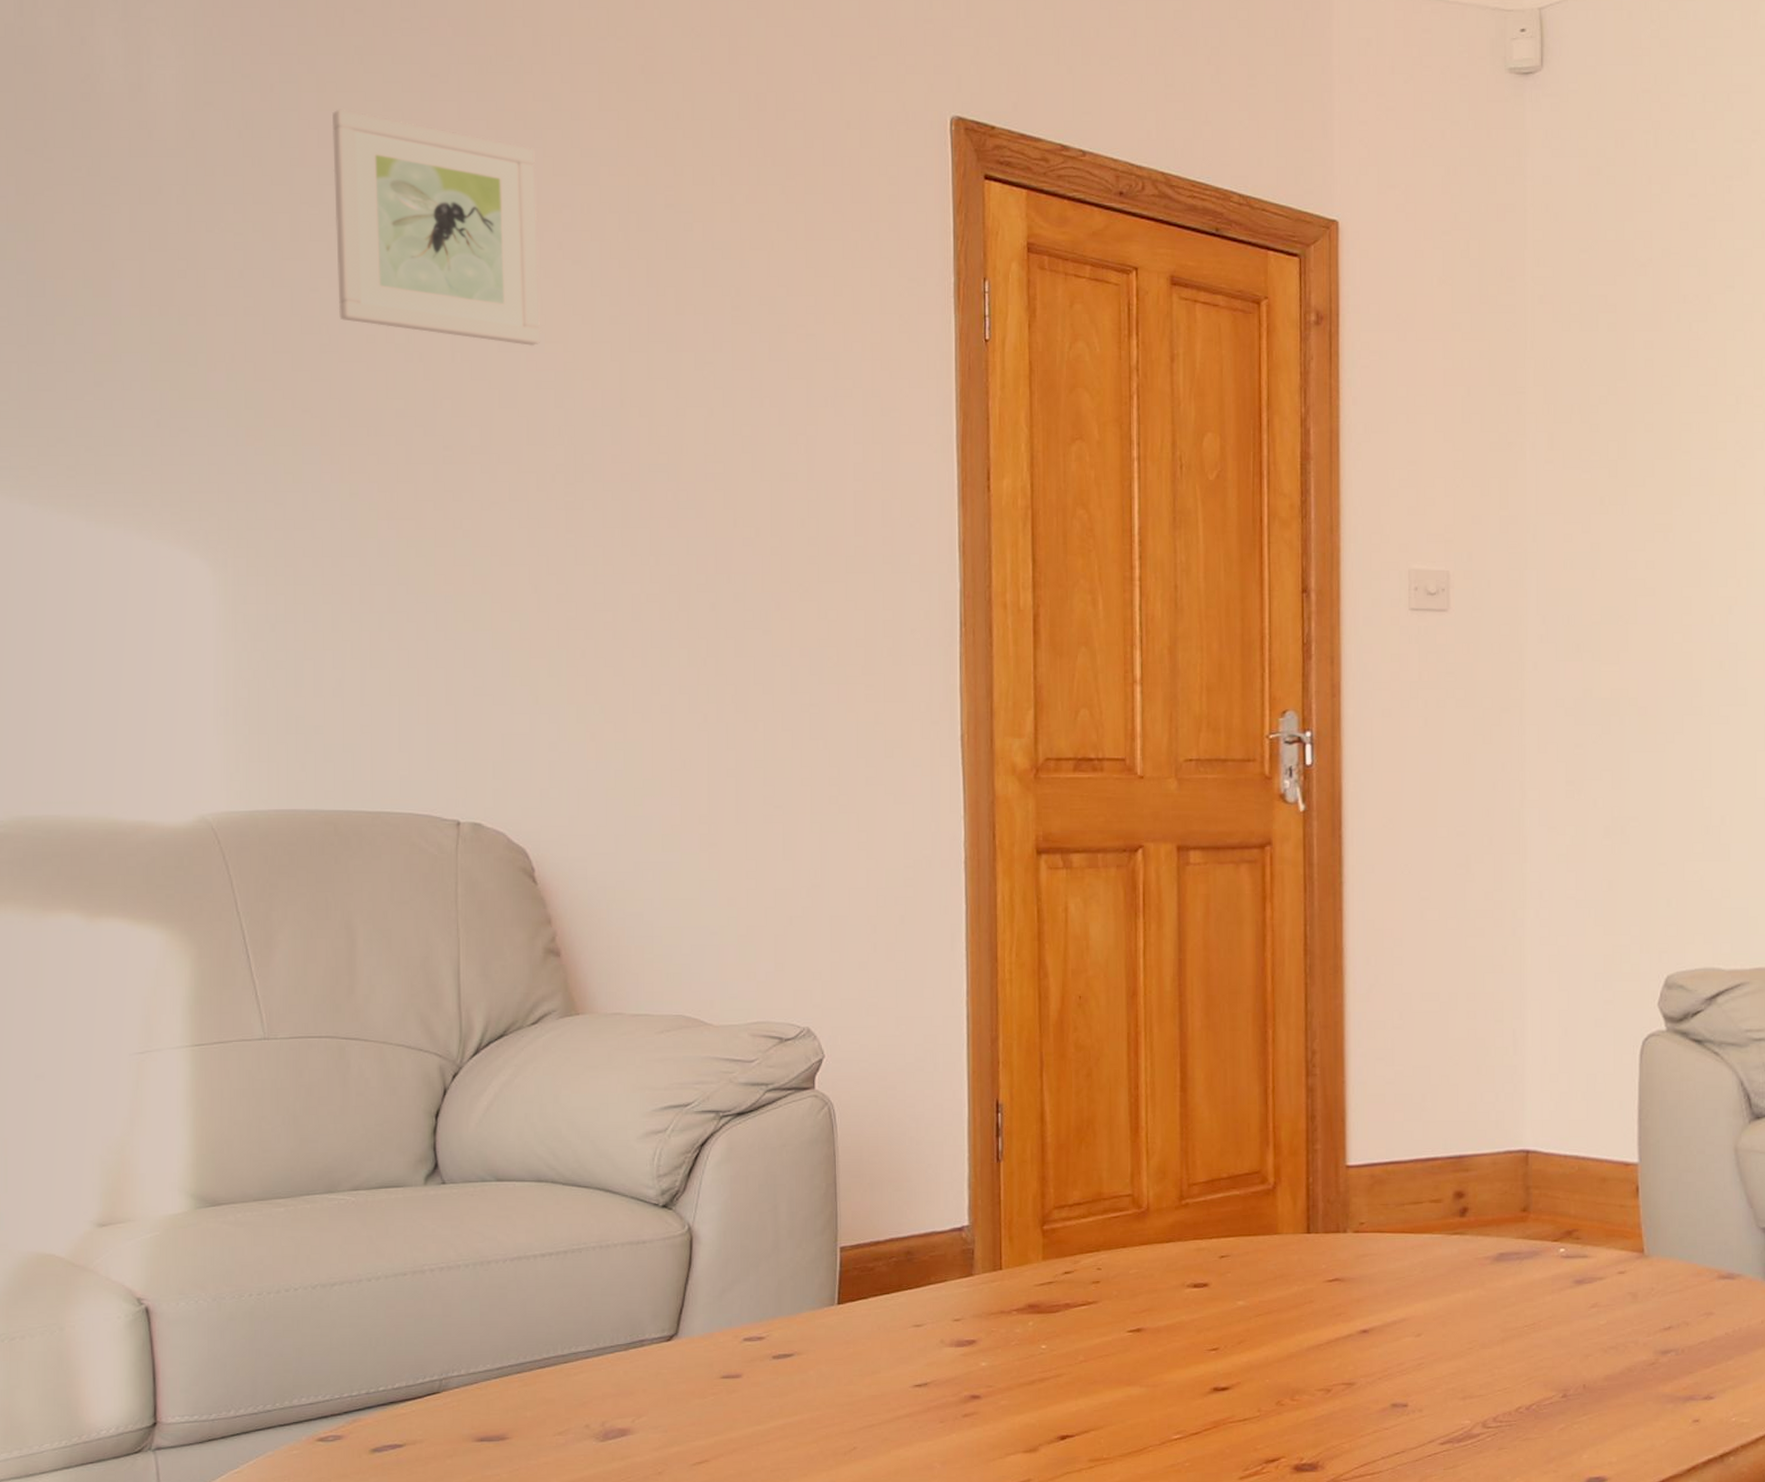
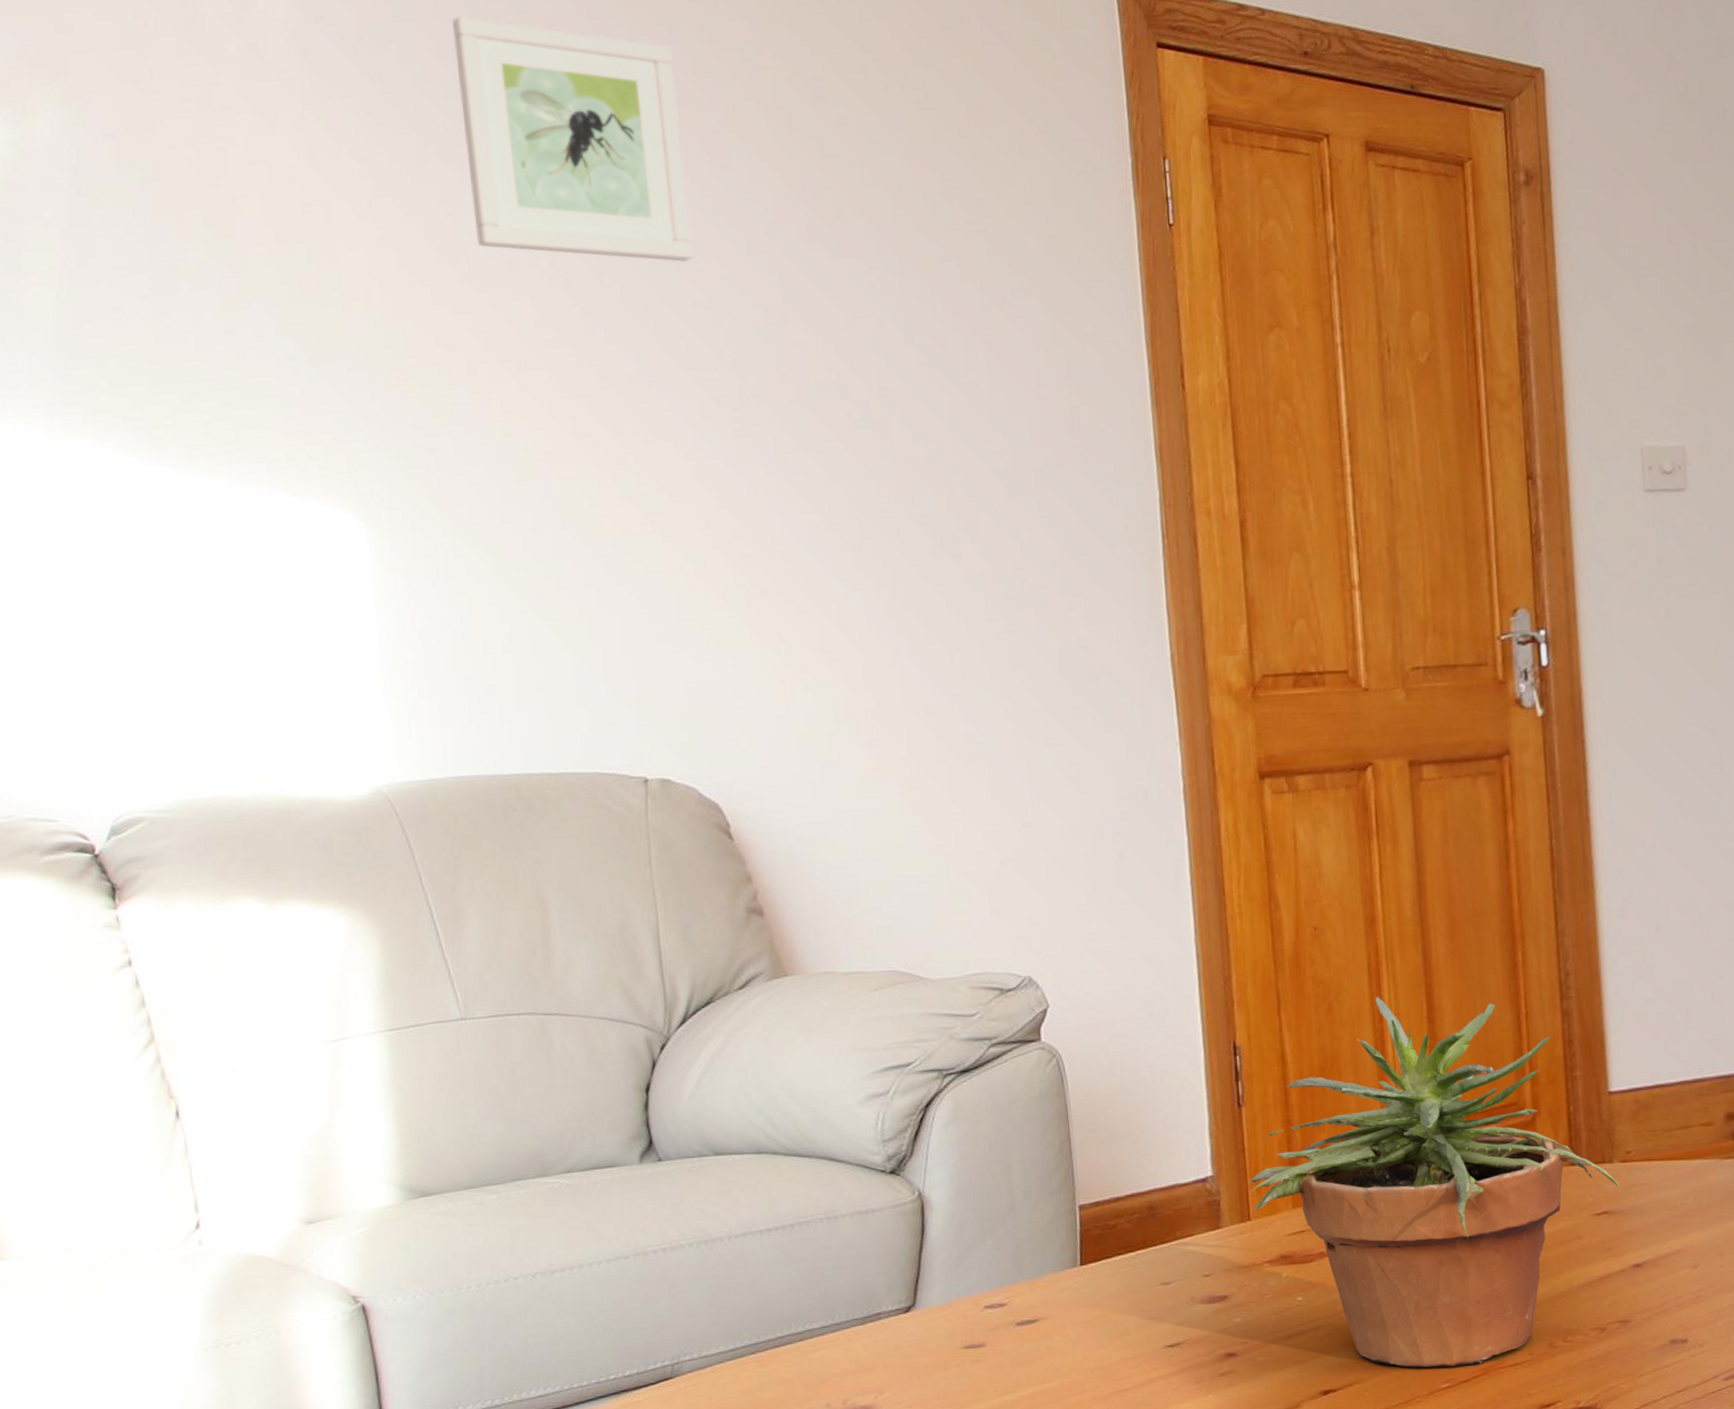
potted plant: none [1002,1065,1352,1419] -> present [1249,997,1620,1368]

